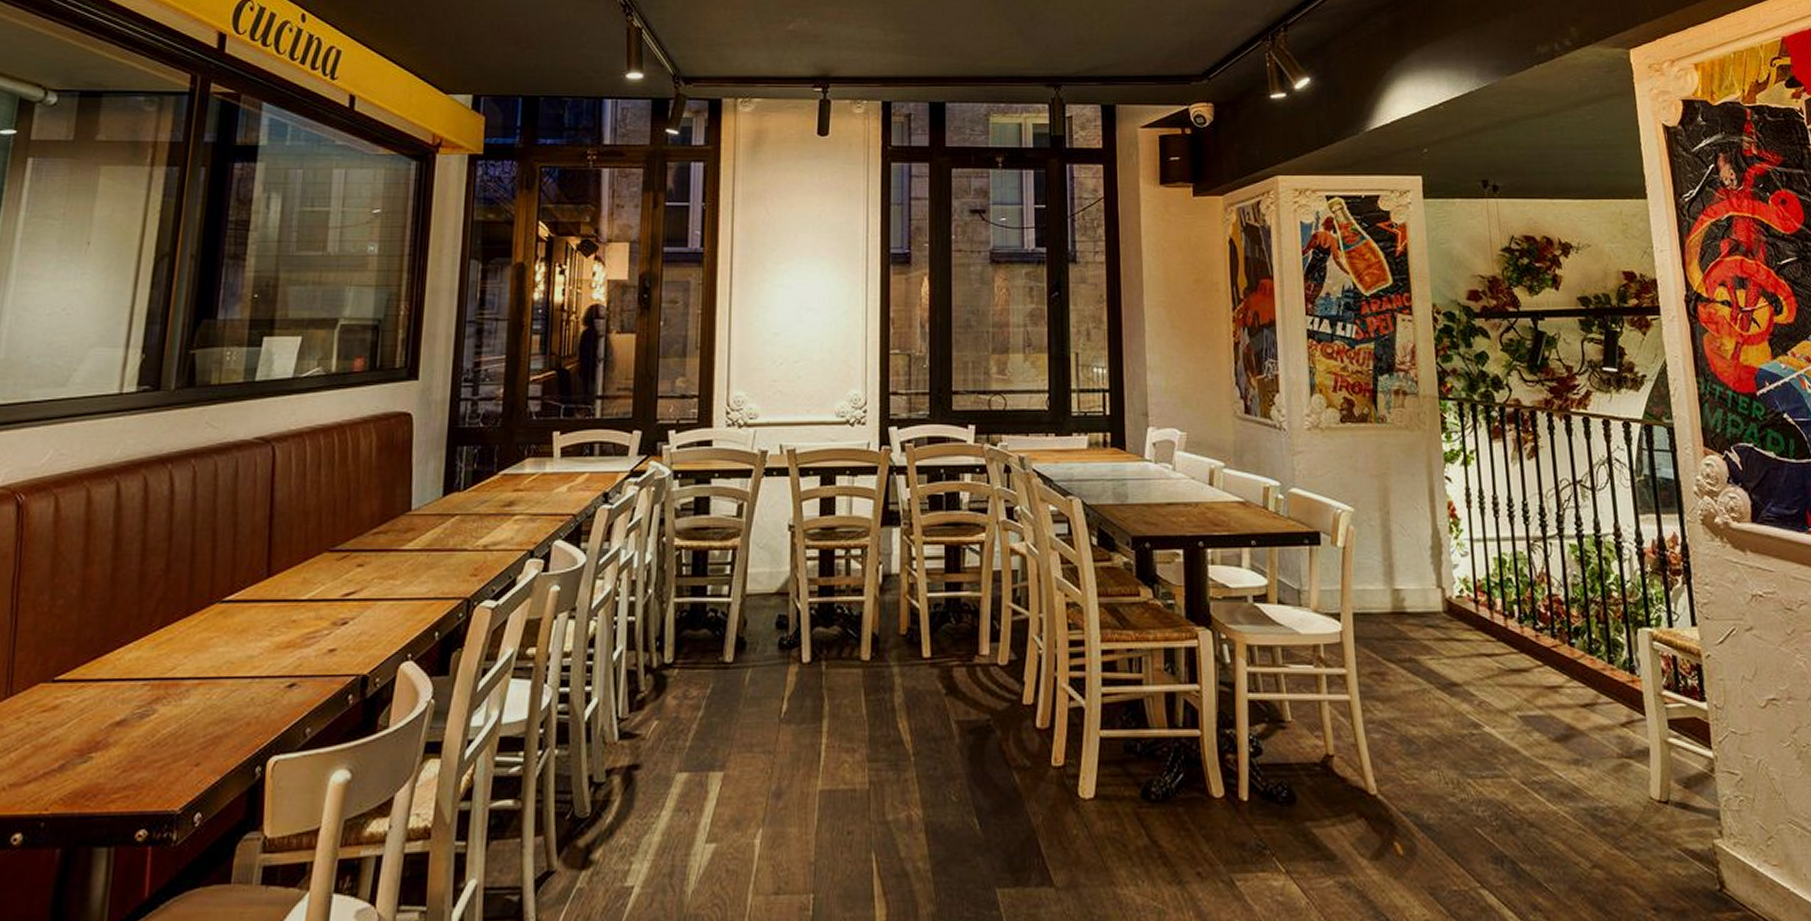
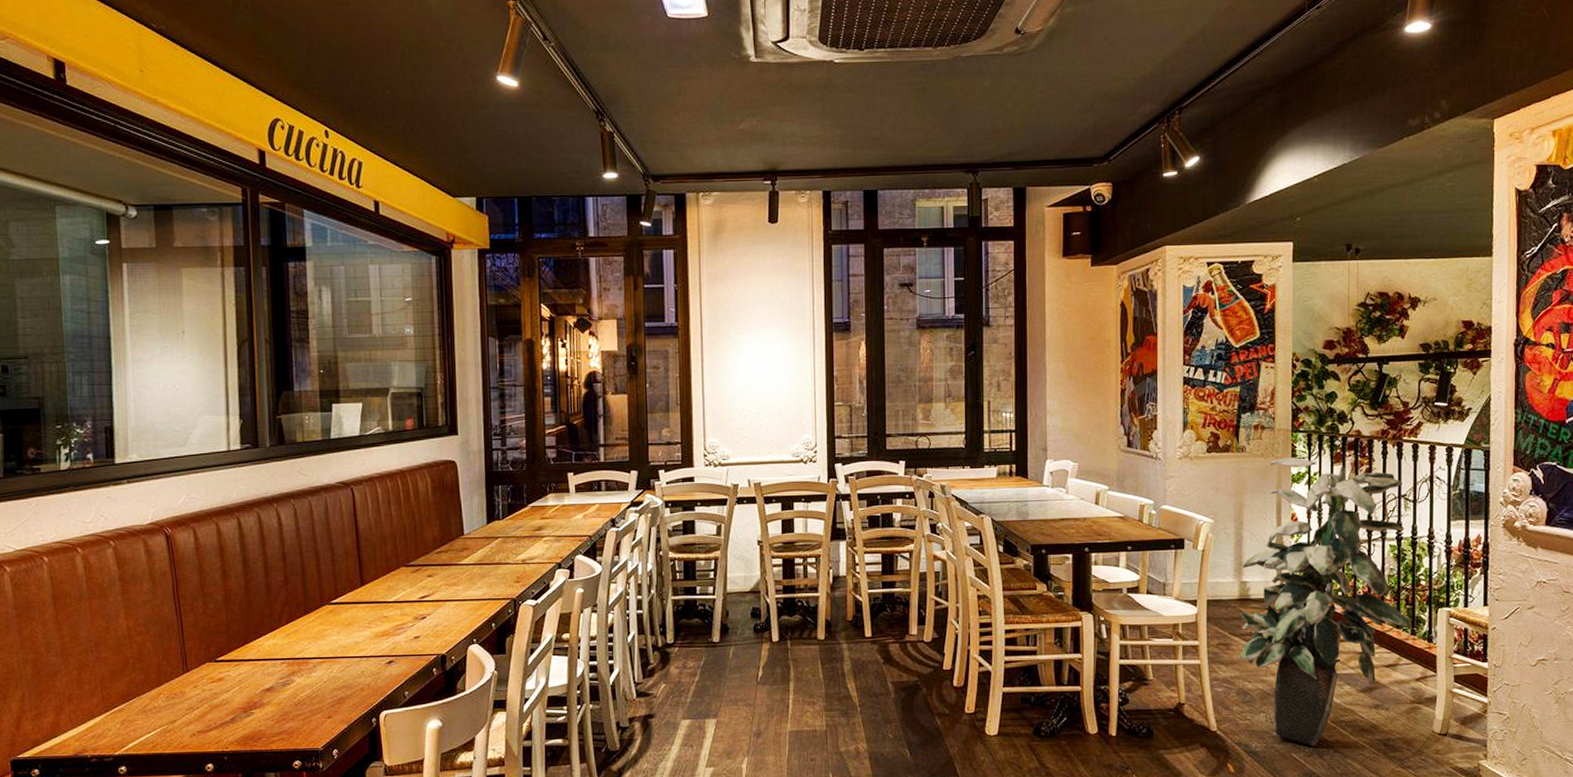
indoor plant: none [1392,431,1609,818] -> present [1239,458,1412,746]

